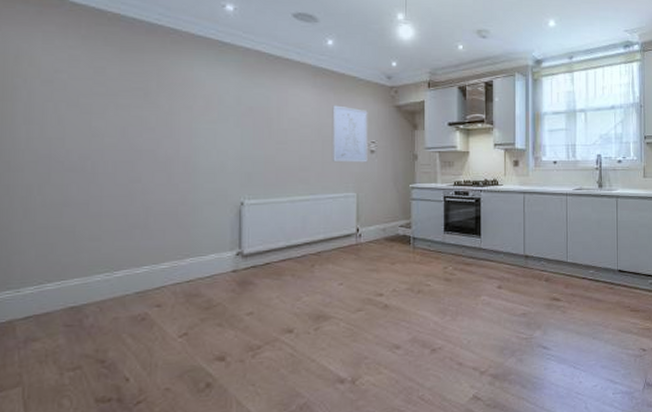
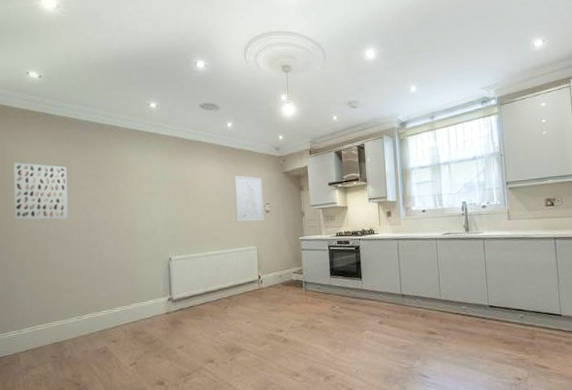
wall art: none [17,64,101,145] -> present [13,162,68,221]

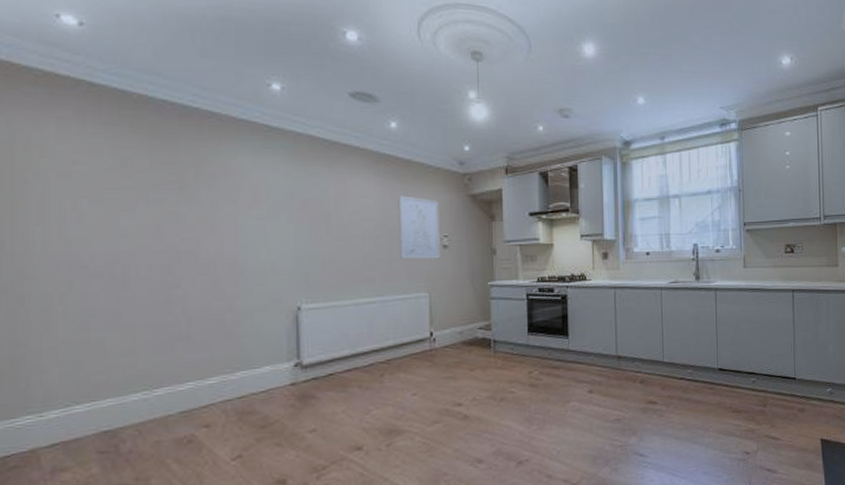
wall art: present [13,162,68,221] -> none [29,155,129,247]

